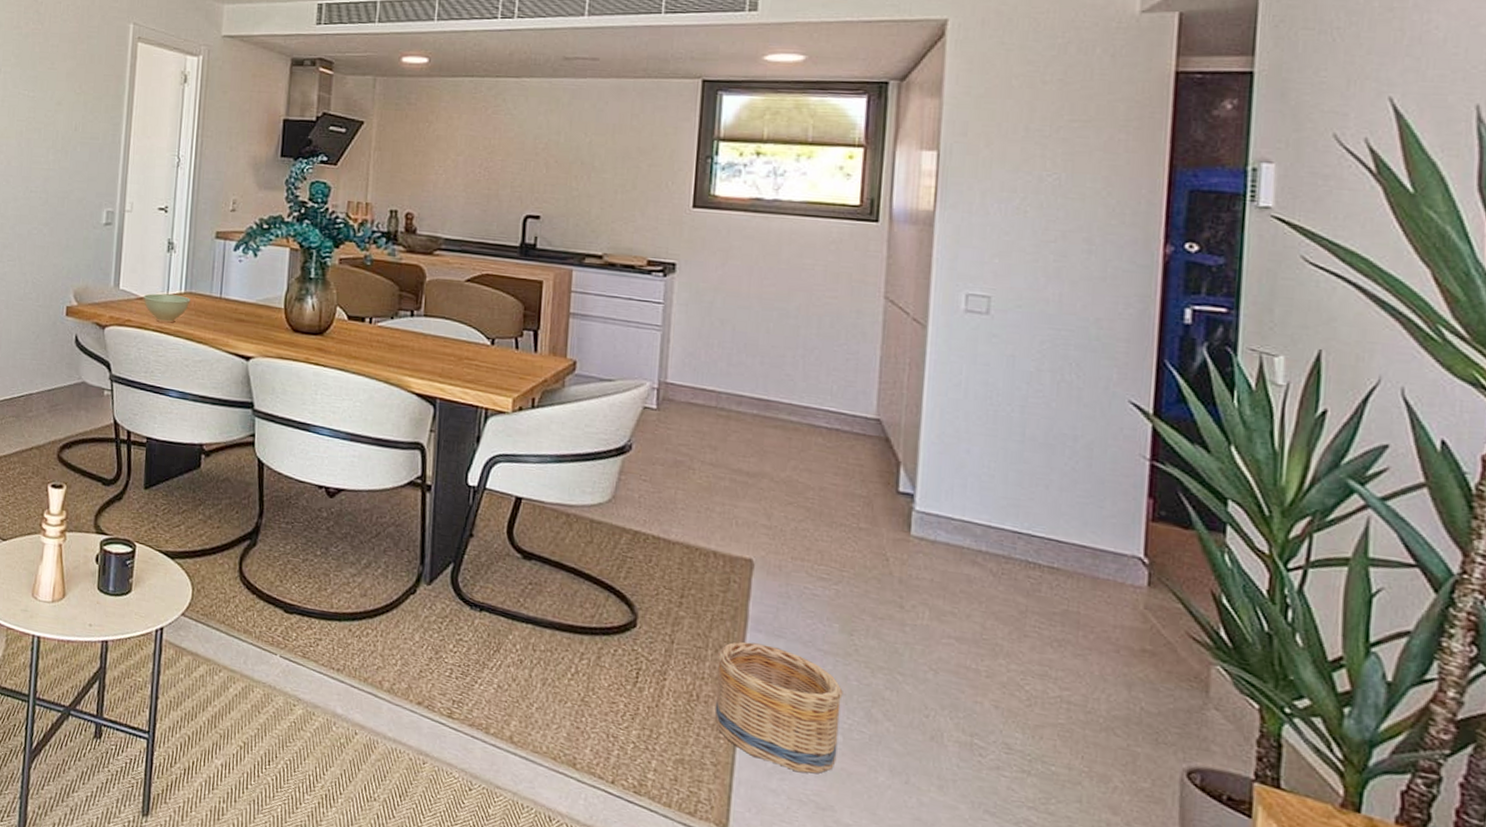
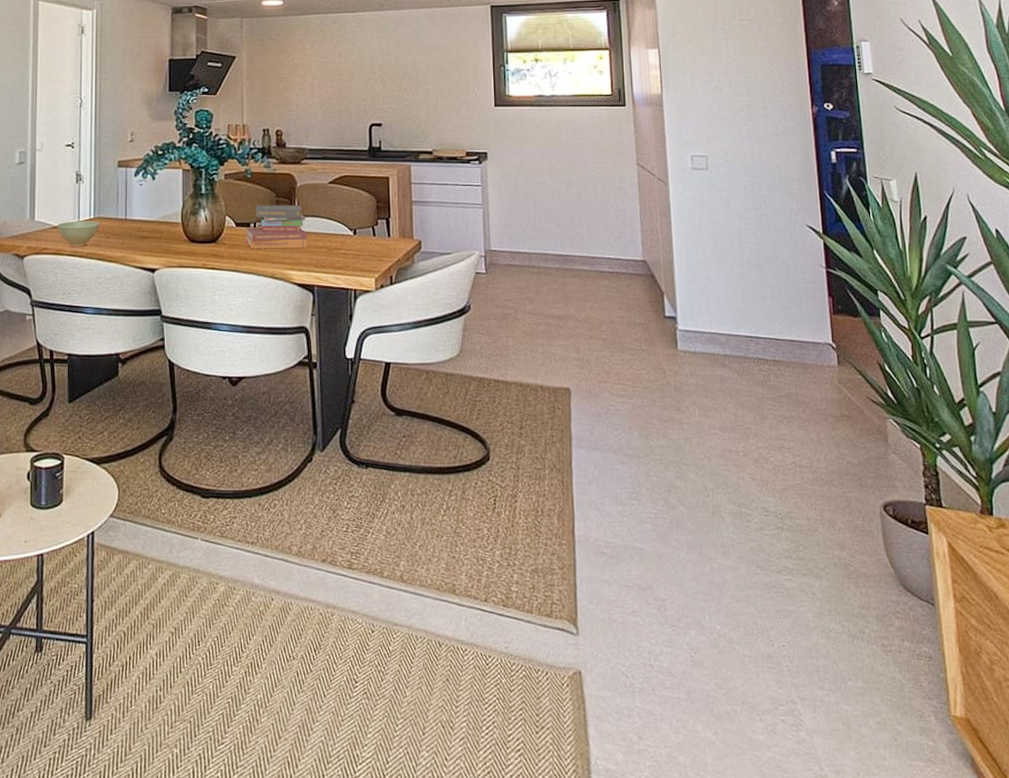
books: none [358,298,433,354] -> present [245,205,307,249]
basket: present [714,641,843,774] -> none [553,458,649,562]

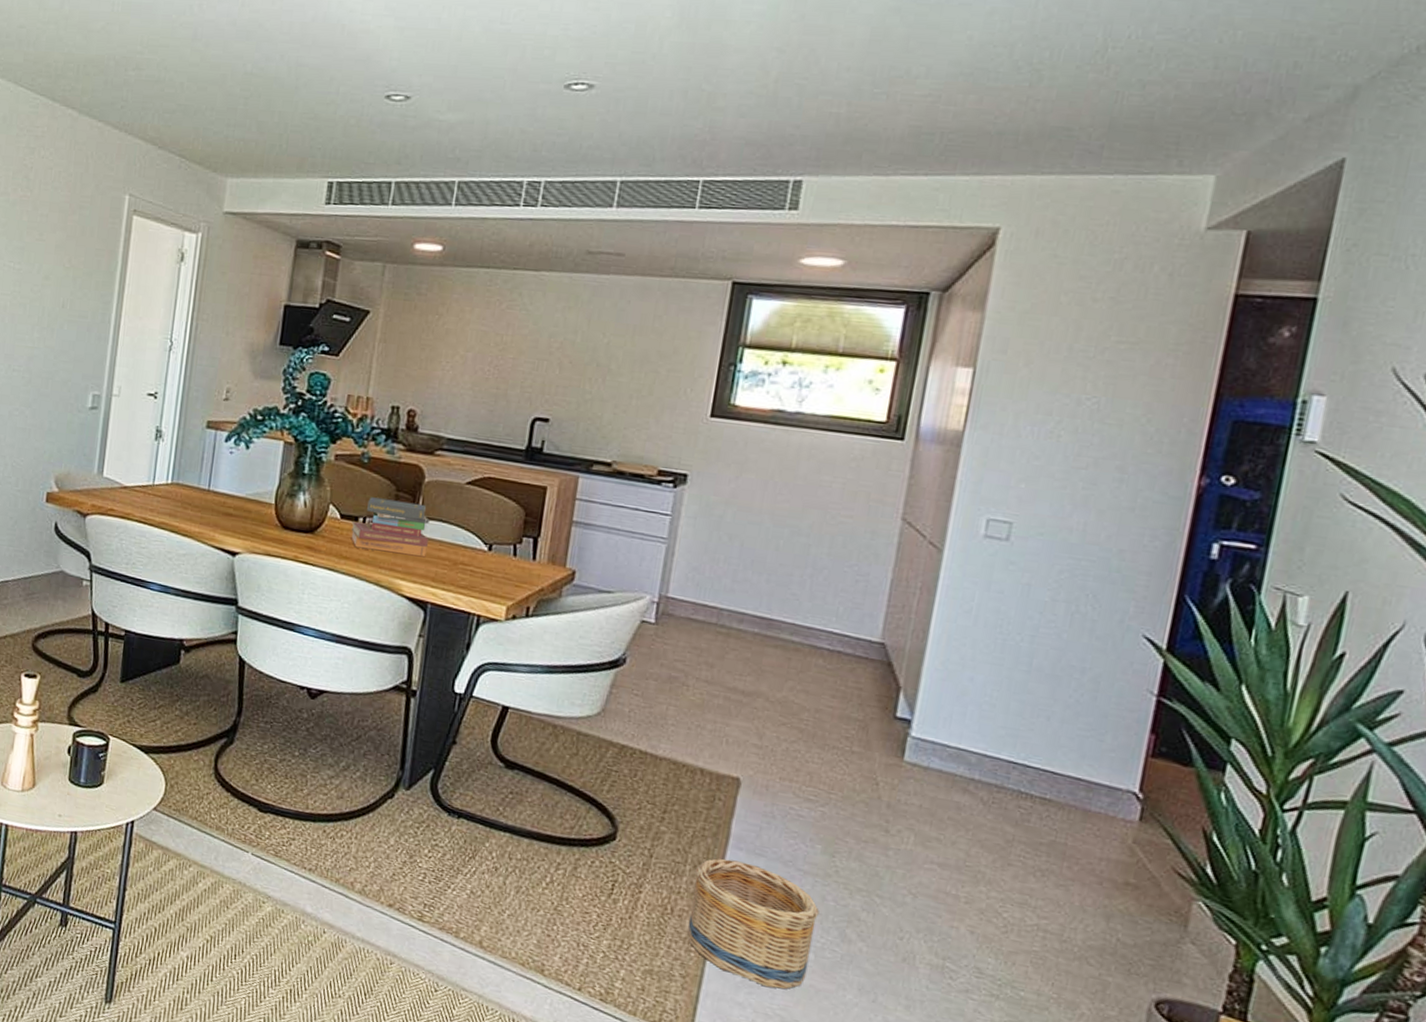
bowl: present [57,221,100,248] -> none [127,482,177,515]
basket: none [553,458,649,562] -> present [687,858,819,989]

